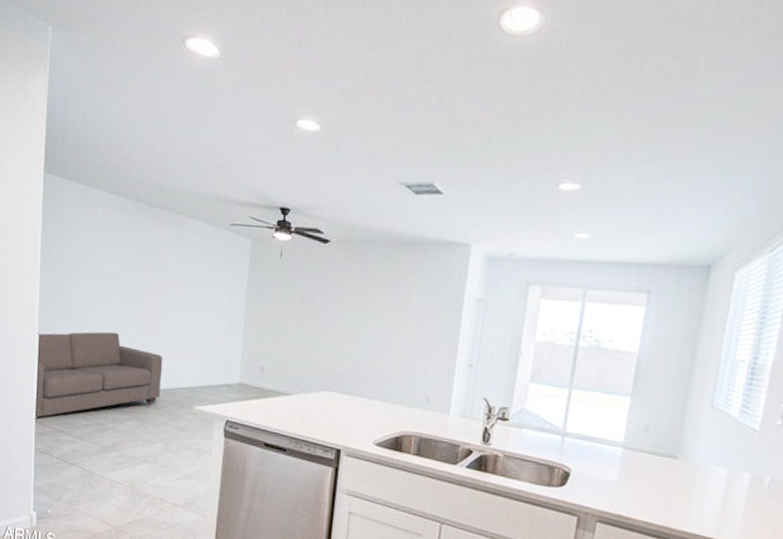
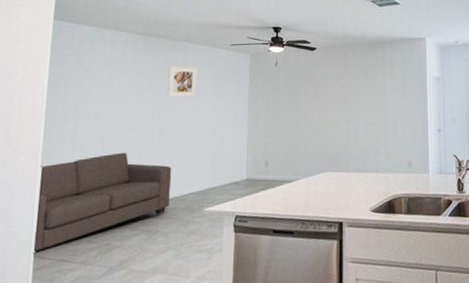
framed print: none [159,241,193,282] -> present [166,65,198,98]

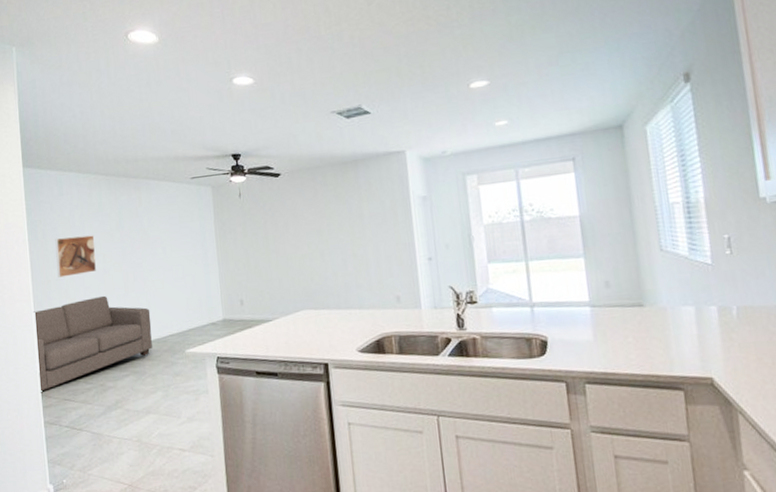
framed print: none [75,91,123,132] -> present [55,235,96,278]
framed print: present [166,65,198,98] -> none [134,204,164,239]

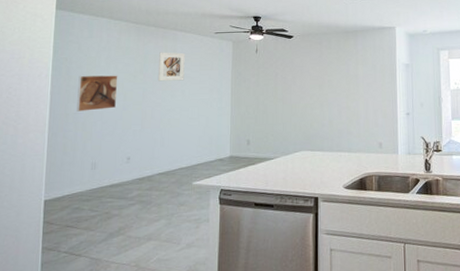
sofa: present [33,295,152,393] -> none [42,130,163,220]
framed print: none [134,204,164,239] -> present [157,52,185,82]

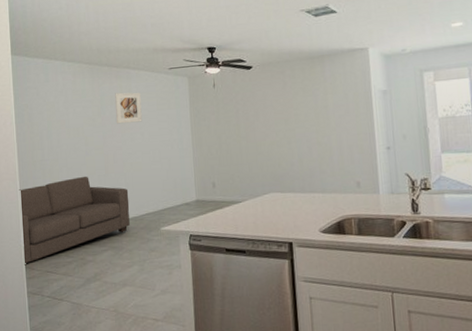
sofa: none [42,130,163,220] -> present [19,176,130,266]
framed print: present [76,75,118,112] -> none [40,119,79,159]

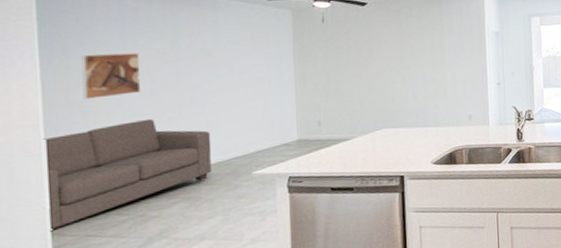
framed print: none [40,119,79,159] -> present [81,53,141,99]
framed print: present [115,92,142,124] -> none [195,23,232,59]

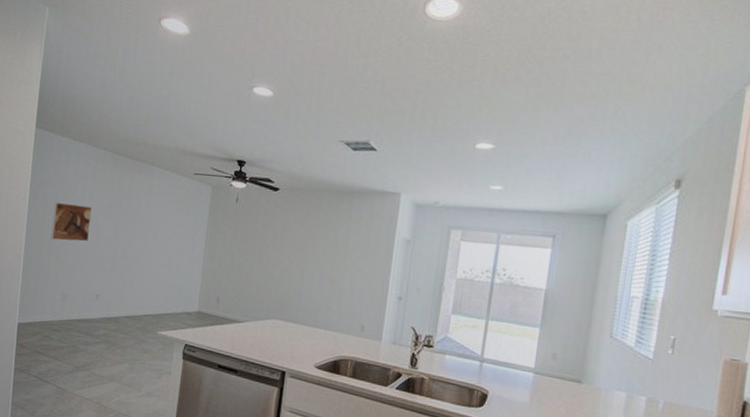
sofa: present [43,118,212,232] -> none [15,264,132,342]

